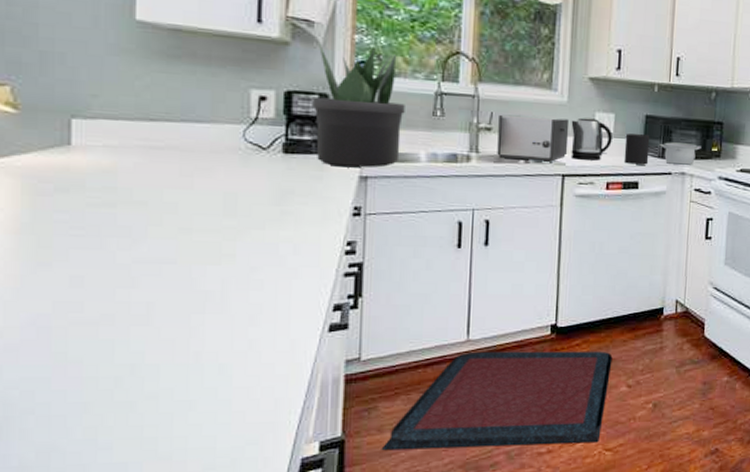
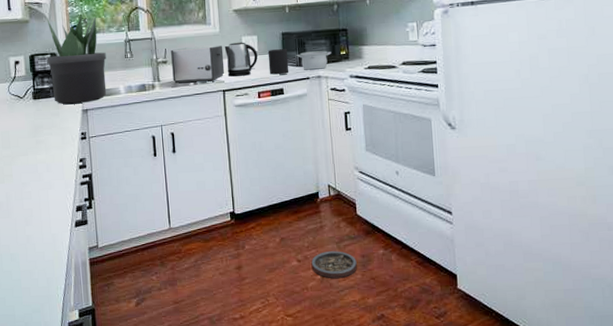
doormat: present [381,351,613,451] -> none [119,232,282,317]
pet bowl: none [643,376,696,407] -> present [311,251,357,278]

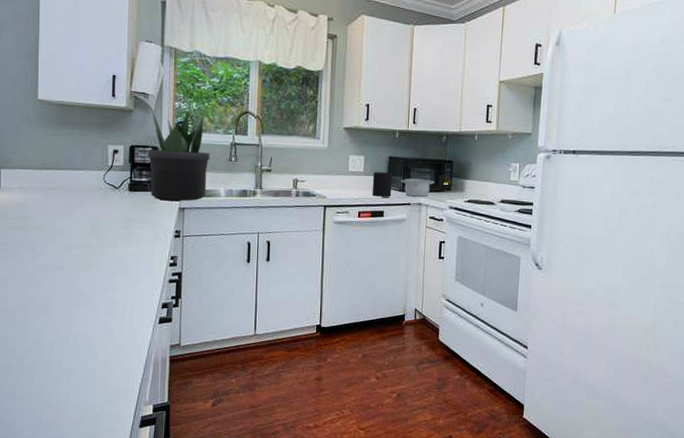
toaster: present [171,46,225,84] -> none [275,158,329,196]
kettle: present [224,41,258,78] -> none [330,159,363,195]
pet bowl: present [311,251,357,278] -> none [389,372,433,398]

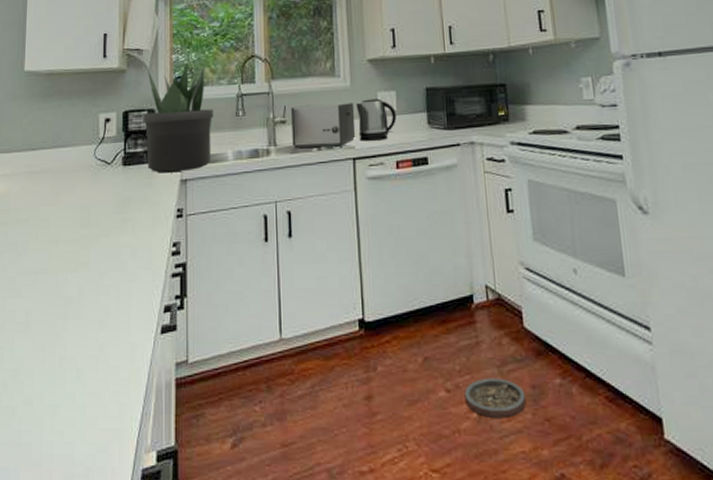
toaster: none [275,158,329,196] -> present [291,103,356,149]
kettle: none [330,159,363,195] -> present [356,97,397,143]
pen holder: present [372,172,393,197] -> none [408,108,435,140]
pet bowl: none [389,372,433,398] -> present [464,378,526,417]
cooking pot: present [400,178,435,197] -> none [443,110,487,135]

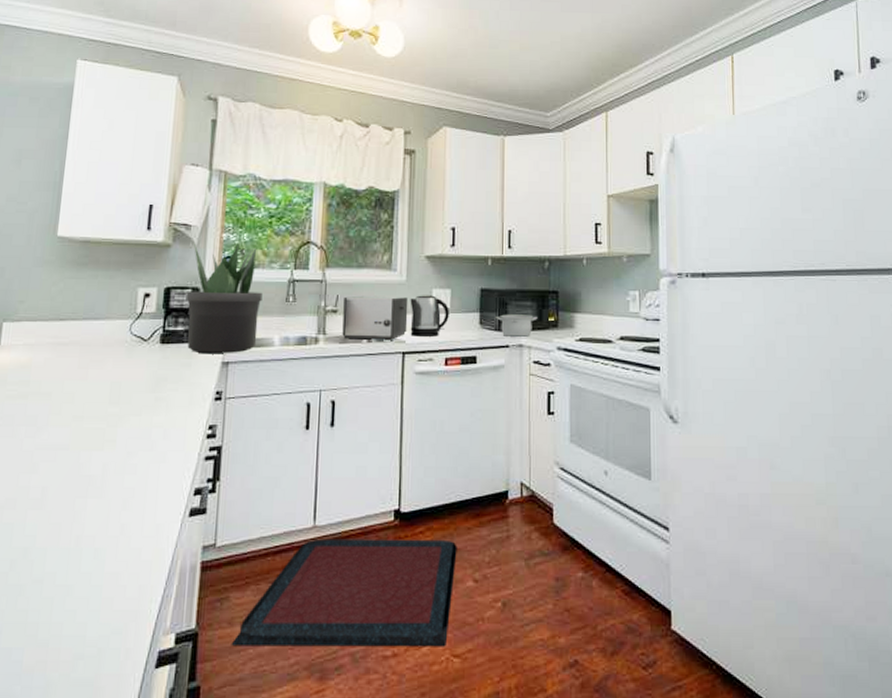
doormat: none [209,348,426,464] -> present [231,538,457,647]
cooking pot: none [443,110,487,135] -> present [495,314,538,337]
pet bowl: present [464,378,526,417] -> none [491,570,549,607]

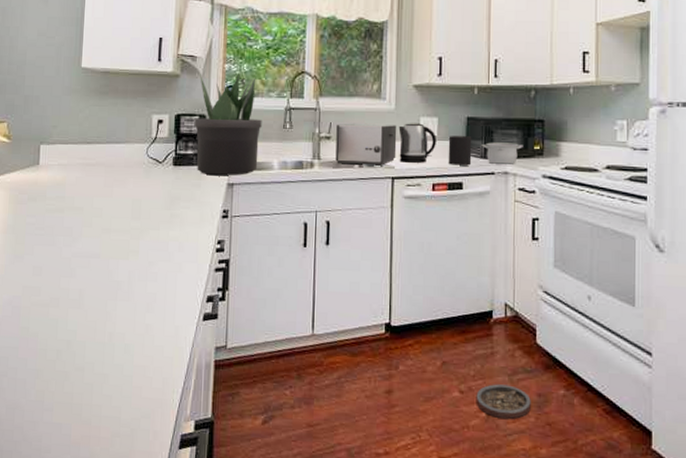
doormat: present [231,538,457,647] -> none [242,346,444,449]
pen holder: none [461,308,486,339] -> present [448,136,472,166]
pet bowl: none [491,570,549,607] -> present [476,384,531,419]

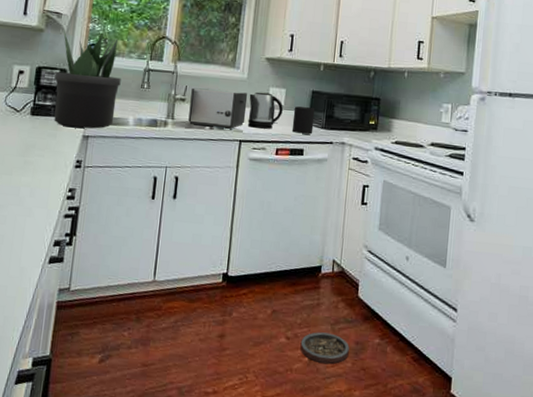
cooking pot: present [481,142,523,164] -> none [323,114,360,136]

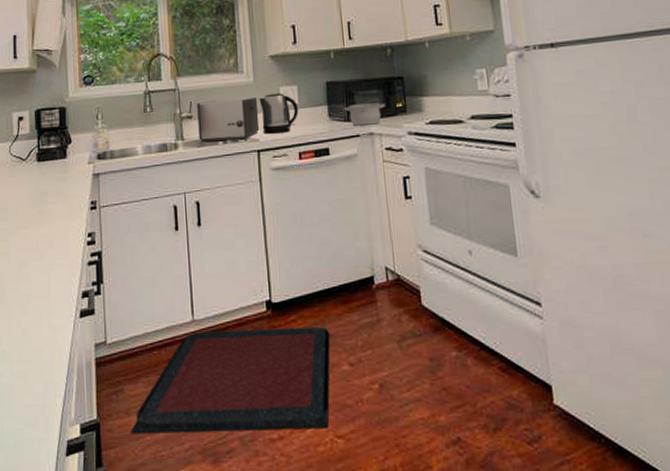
planter: present [54,29,121,129] -> none [54,63,123,168]
doormat: none [78,291,274,390] -> present [130,326,330,434]
pen holder: present [291,106,315,135] -> none [310,101,336,132]
pet bowl: present [300,332,349,364] -> none [366,352,424,388]
cooking pot: none [323,114,360,136] -> present [344,102,386,126]

